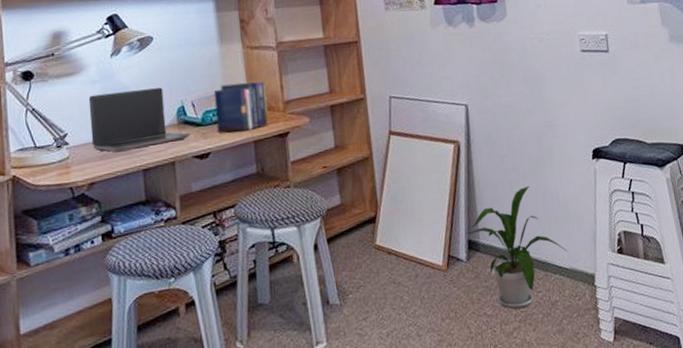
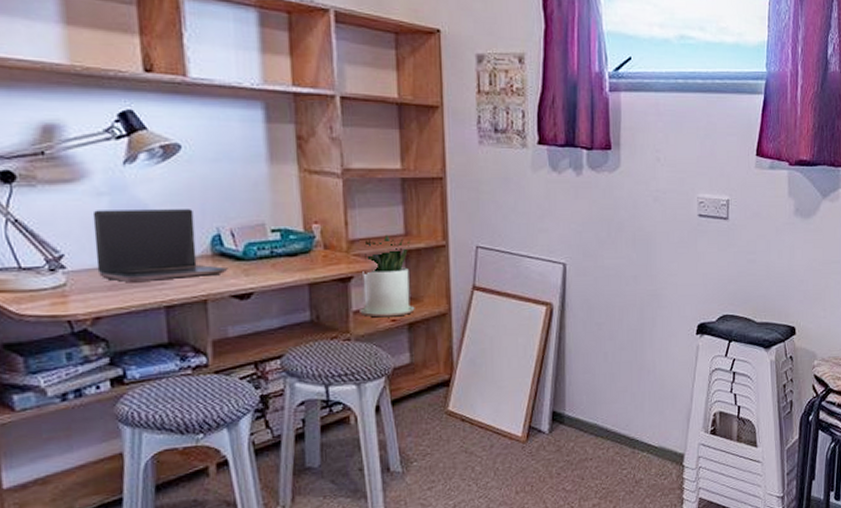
books: present [213,81,270,133] -> none [259,212,329,272]
planter: none [296,93,342,166] -> present [360,234,415,318]
house plant: present [467,186,568,309] -> none [552,358,659,486]

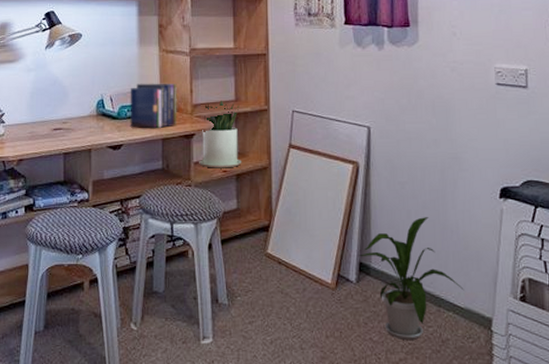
laptop computer: present [92,209,228,283] -> none [23,81,107,135]
books: none [259,212,329,272] -> present [130,83,177,129]
house plant: none [552,358,659,486] -> present [359,217,464,340]

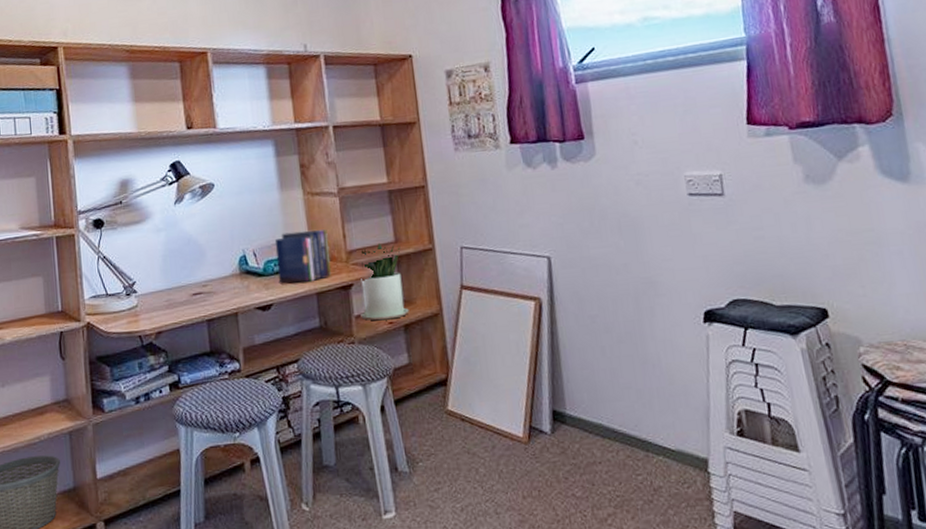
house plant: present [359,217,464,340] -> none [551,352,674,492]

